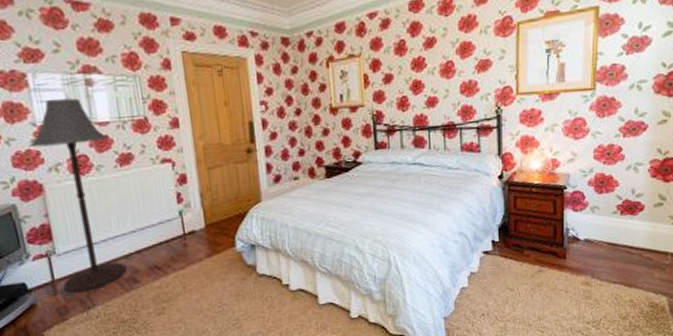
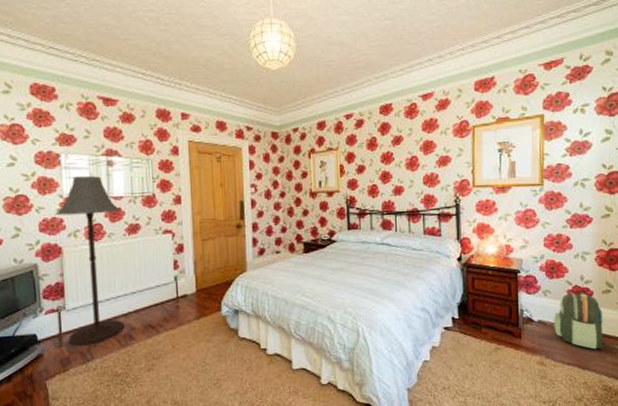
backpack: none [601,207,653,266] -> present [554,292,603,350]

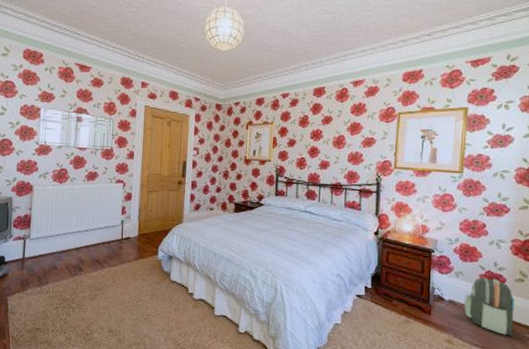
floor lamp: present [55,175,124,346] -> none [29,127,83,271]

